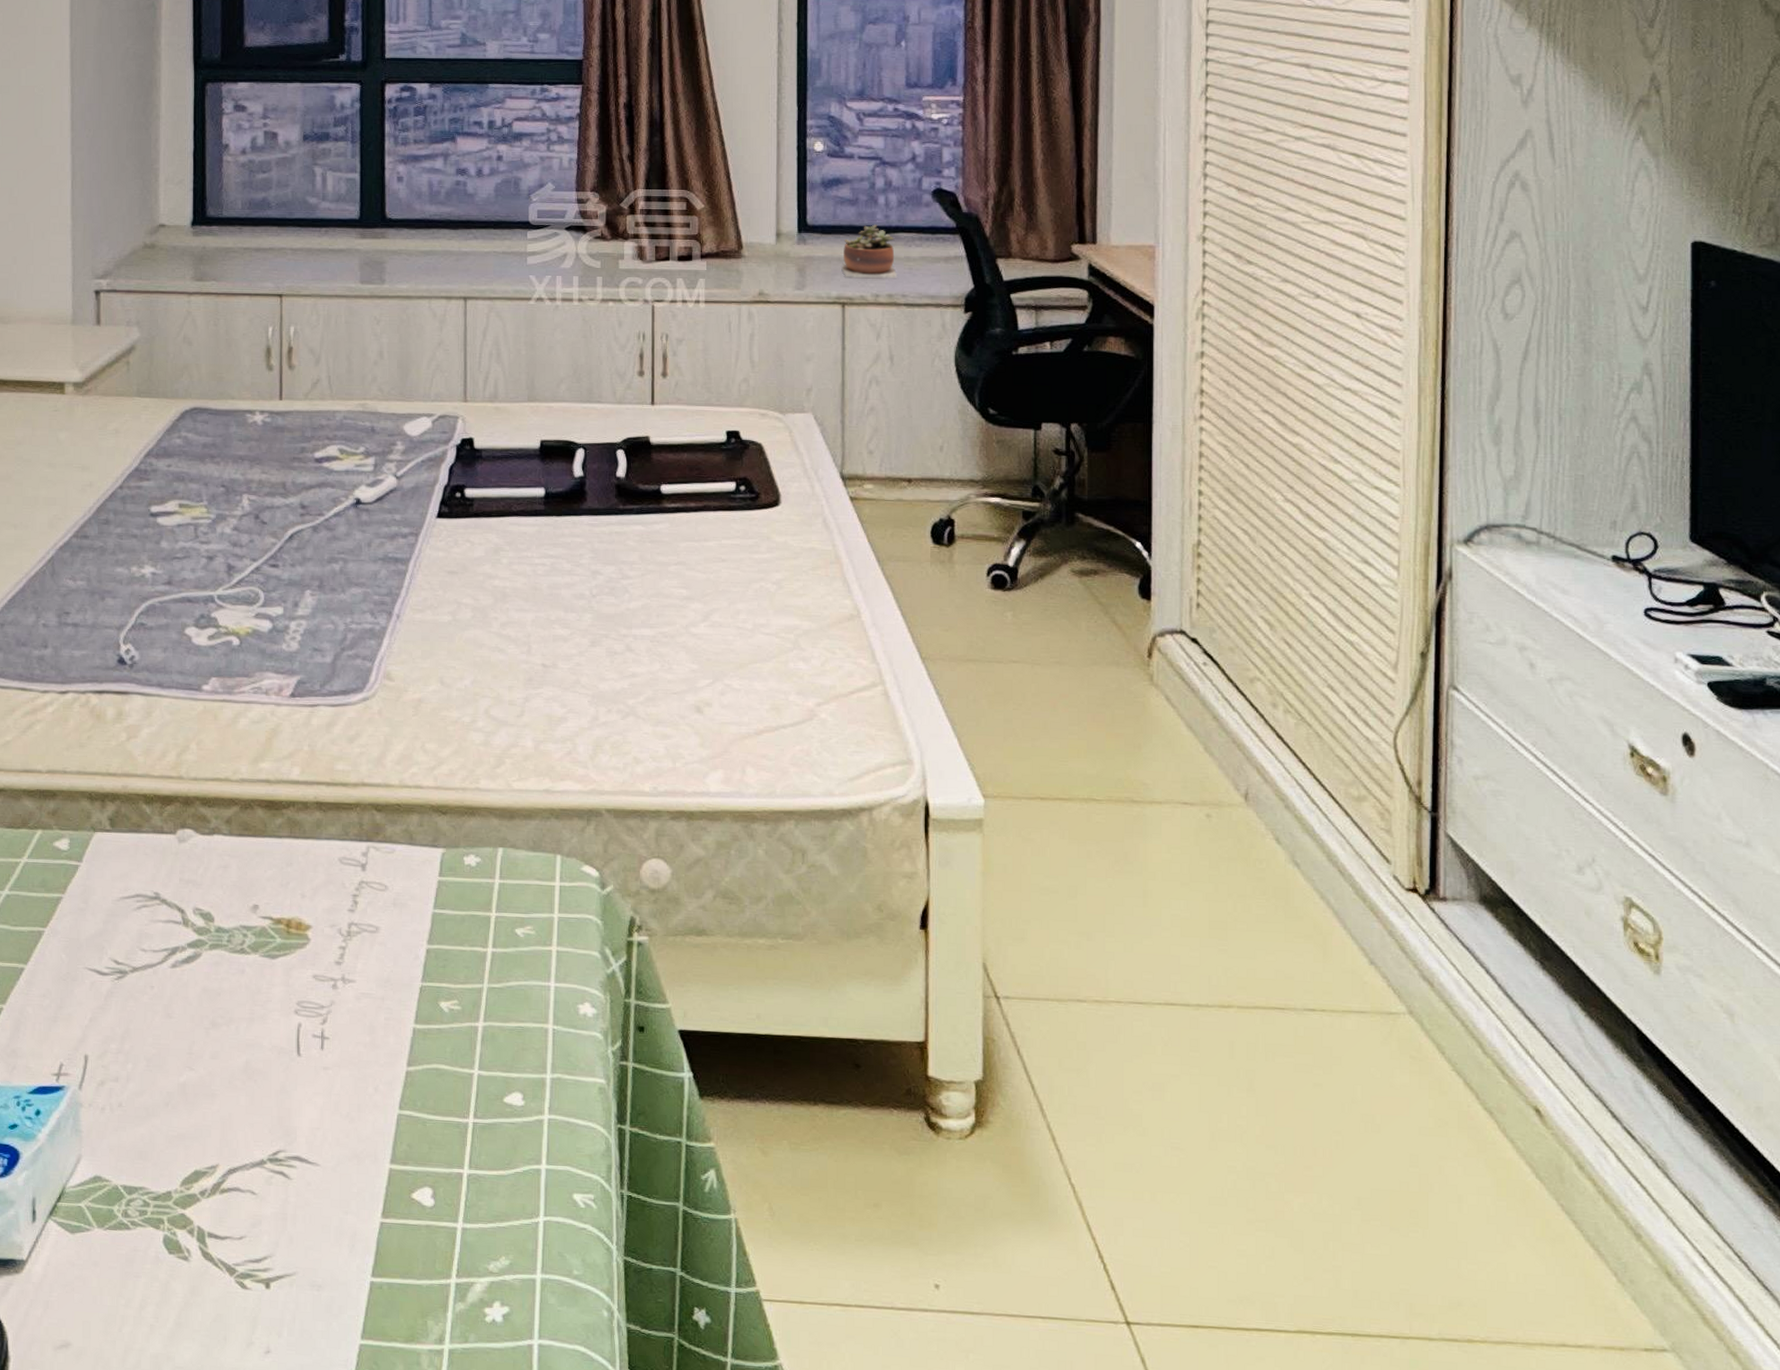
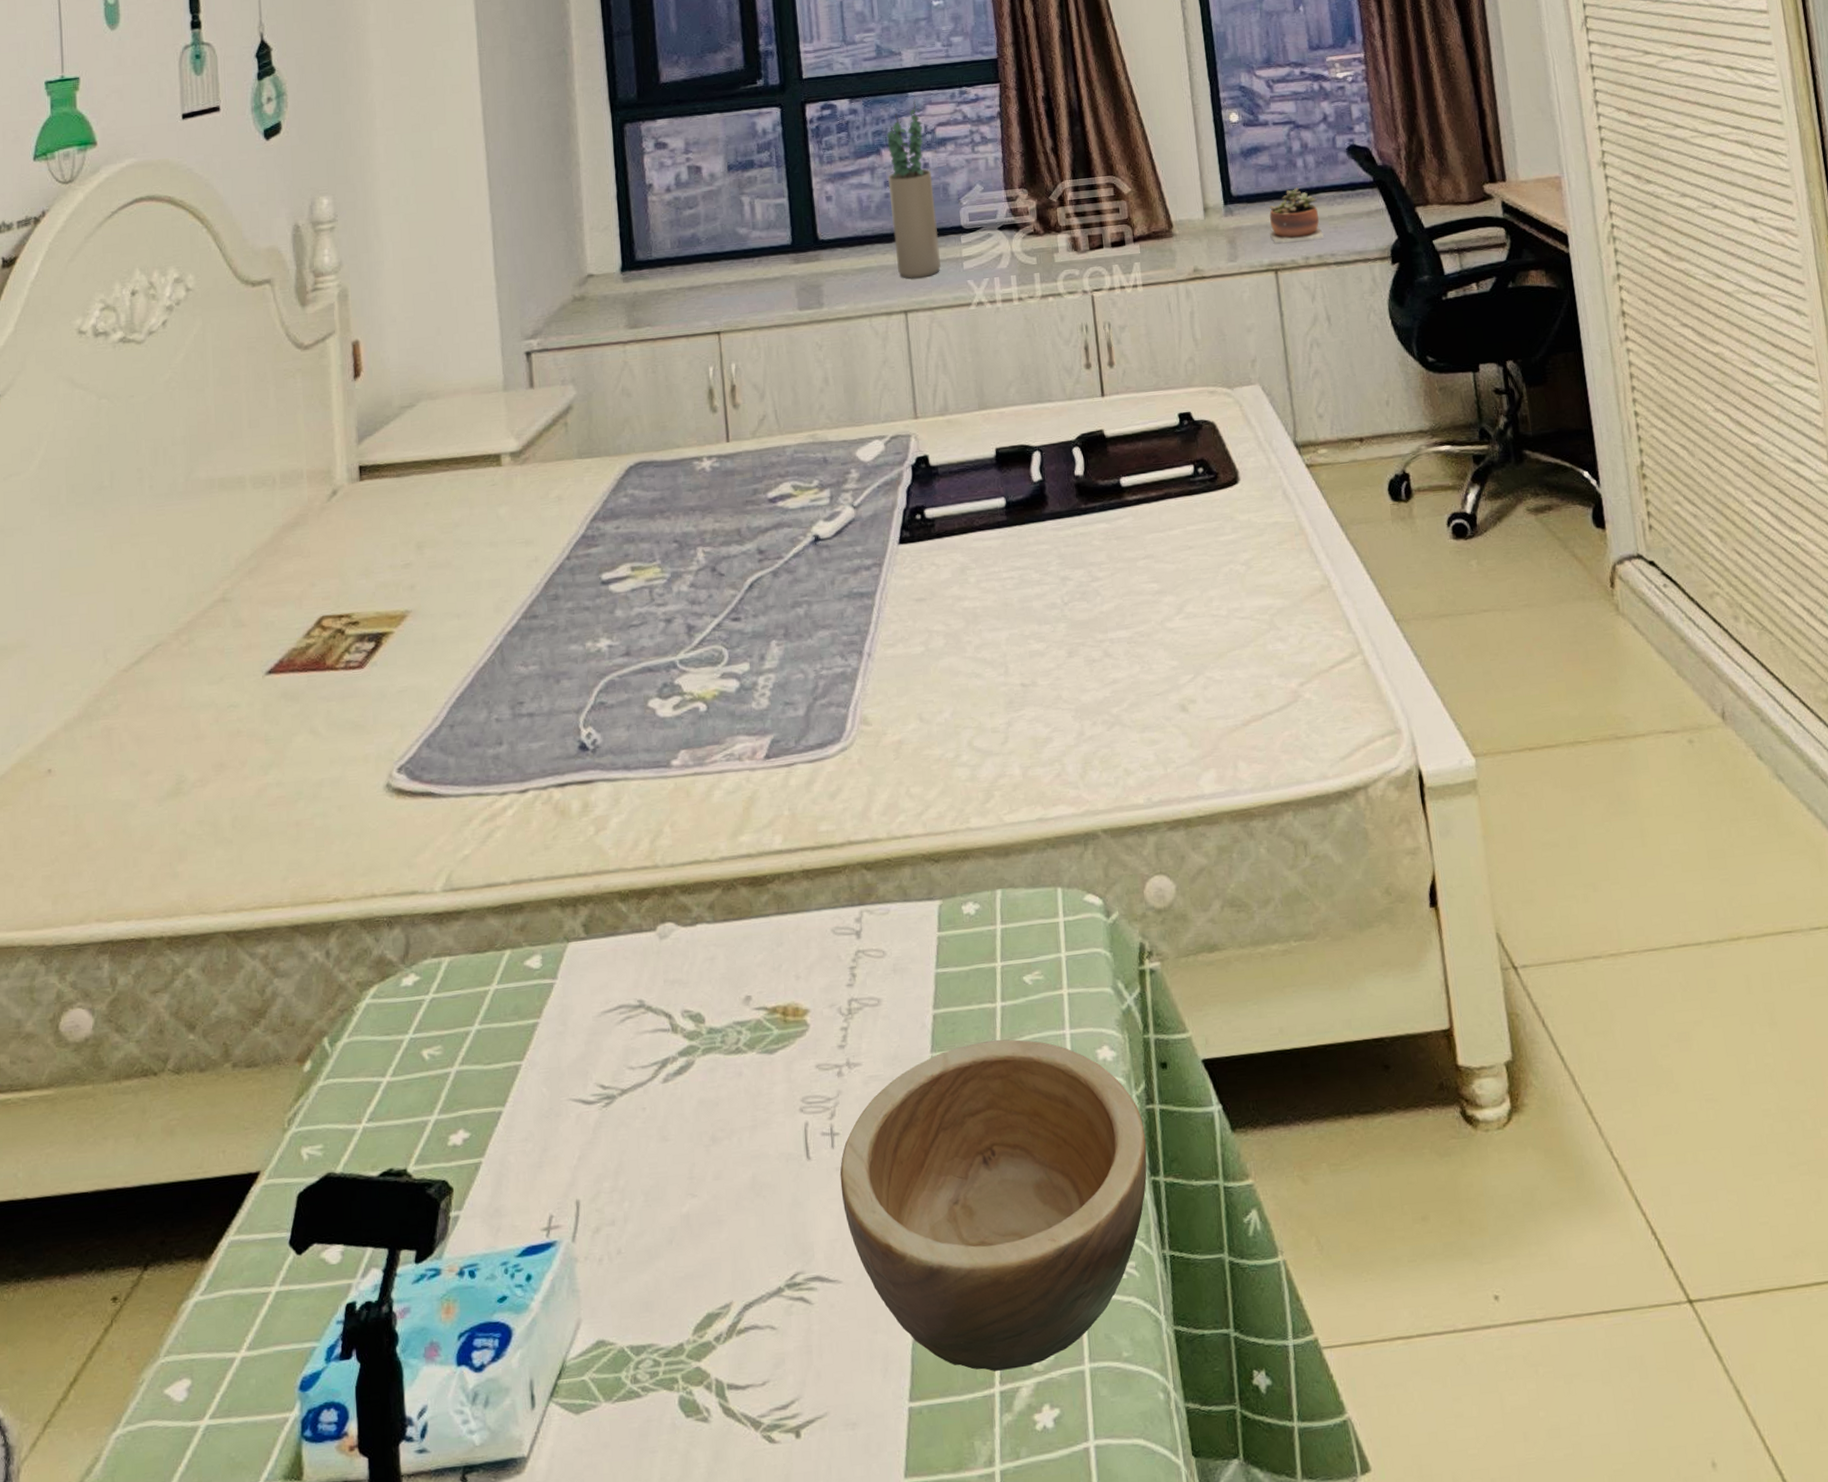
bowl: none [326,980,616,1267] -> present [839,1039,1147,1371]
vase: none [460,92,506,268] -> present [886,100,941,279]

